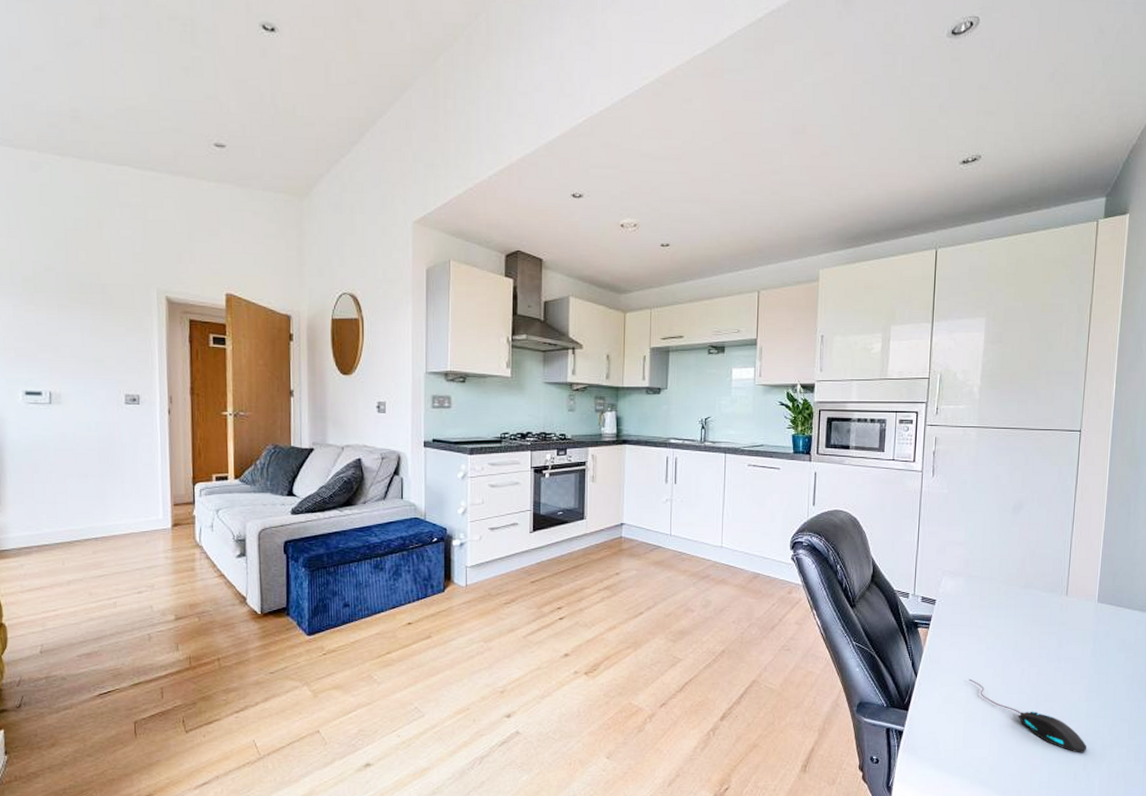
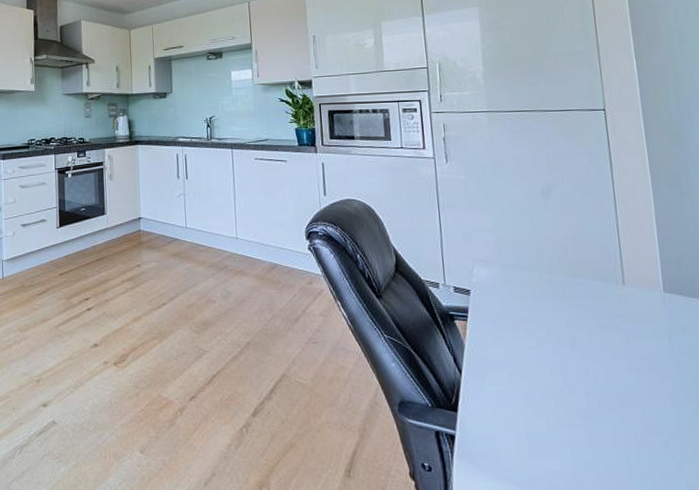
mouse: present [968,679,1087,753] -> none [522,377,686,470]

